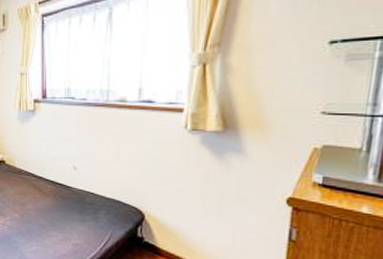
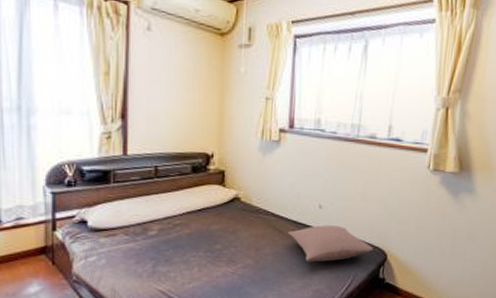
pillow: none [47,185,129,219] -> present [288,225,373,262]

